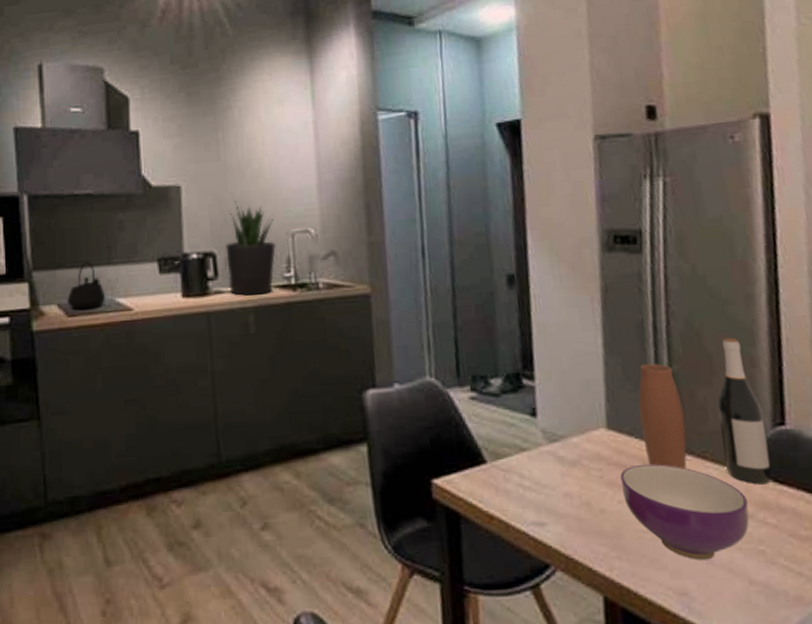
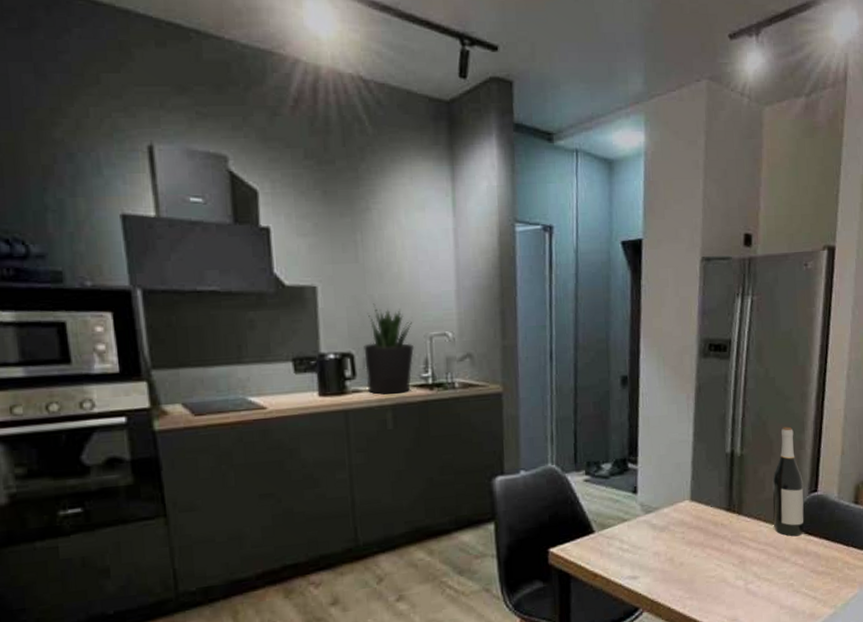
kettle: present [67,261,106,312] -> none [193,360,237,411]
bowl: present [620,463,750,561] -> none [697,525,786,595]
vase: present [638,363,687,470] -> none [715,448,749,529]

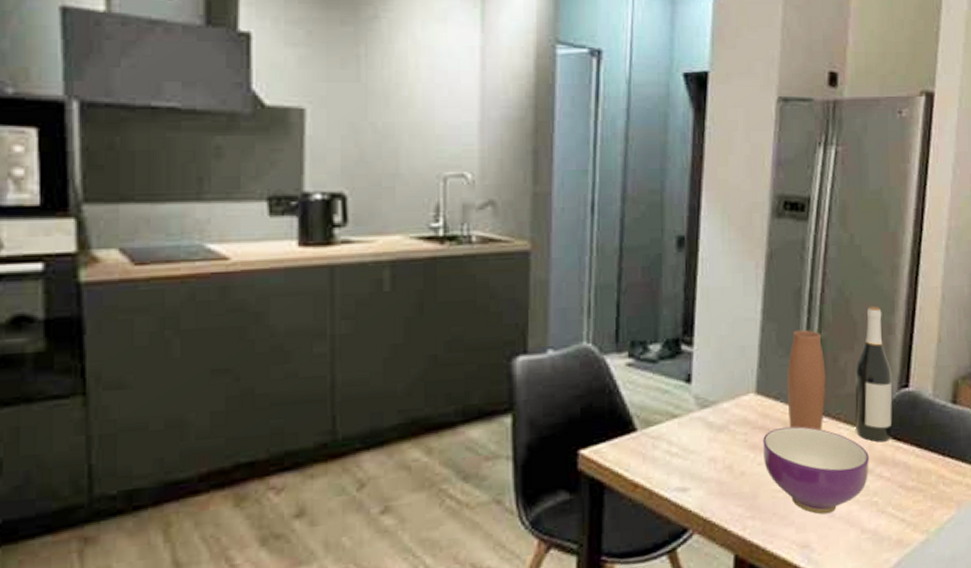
planter: present [364,303,415,396] -> none [360,133,424,249]
bowl: none [697,525,786,595] -> present [763,426,869,515]
vase: none [715,448,749,529] -> present [786,329,826,431]

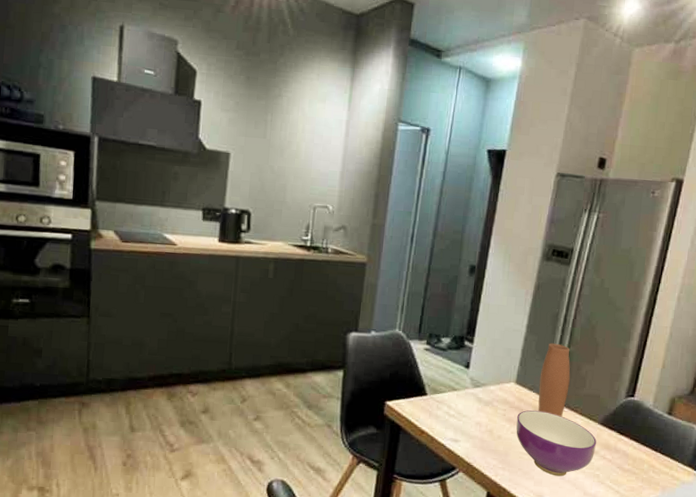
wine bottle: present [854,306,893,442] -> none [587,334,622,434]

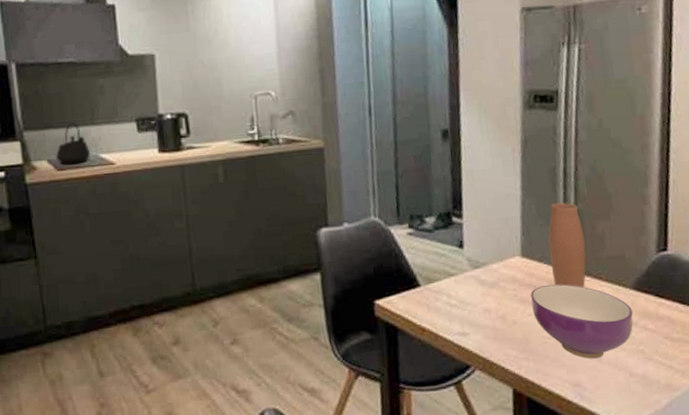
kettle: none [123,200,156,240] -> present [56,122,91,166]

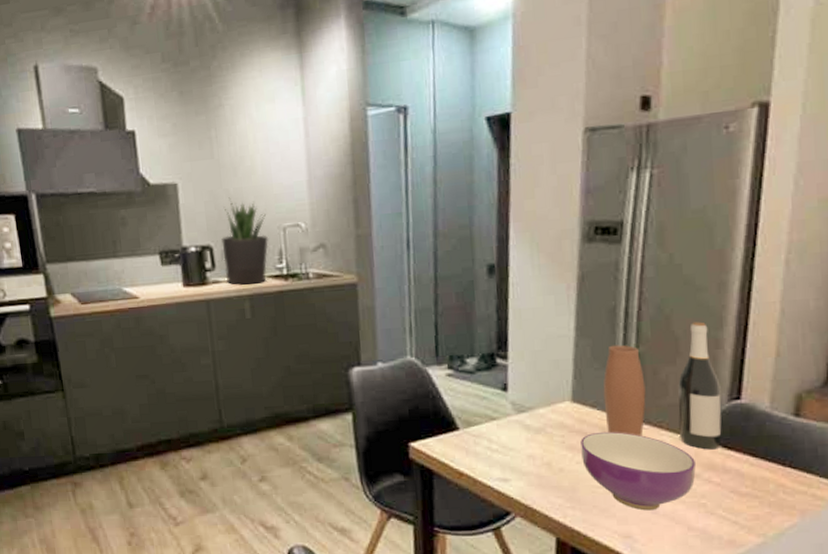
kettle: present [56,122,91,166] -> none [79,254,114,300]
planter: none [196,67,241,152] -> present [221,197,269,286]
wine bottle: none [613,180,654,299] -> present [678,322,722,450]

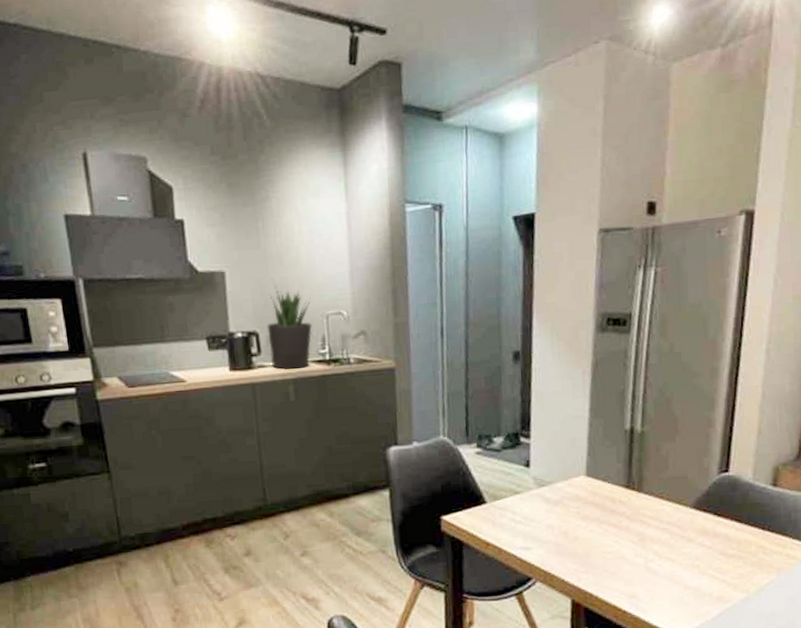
bowl: present [580,431,696,511] -> none [593,502,691,573]
vase: present [603,345,646,437] -> none [613,424,650,507]
wine bottle: present [678,322,722,450] -> none [677,403,713,517]

